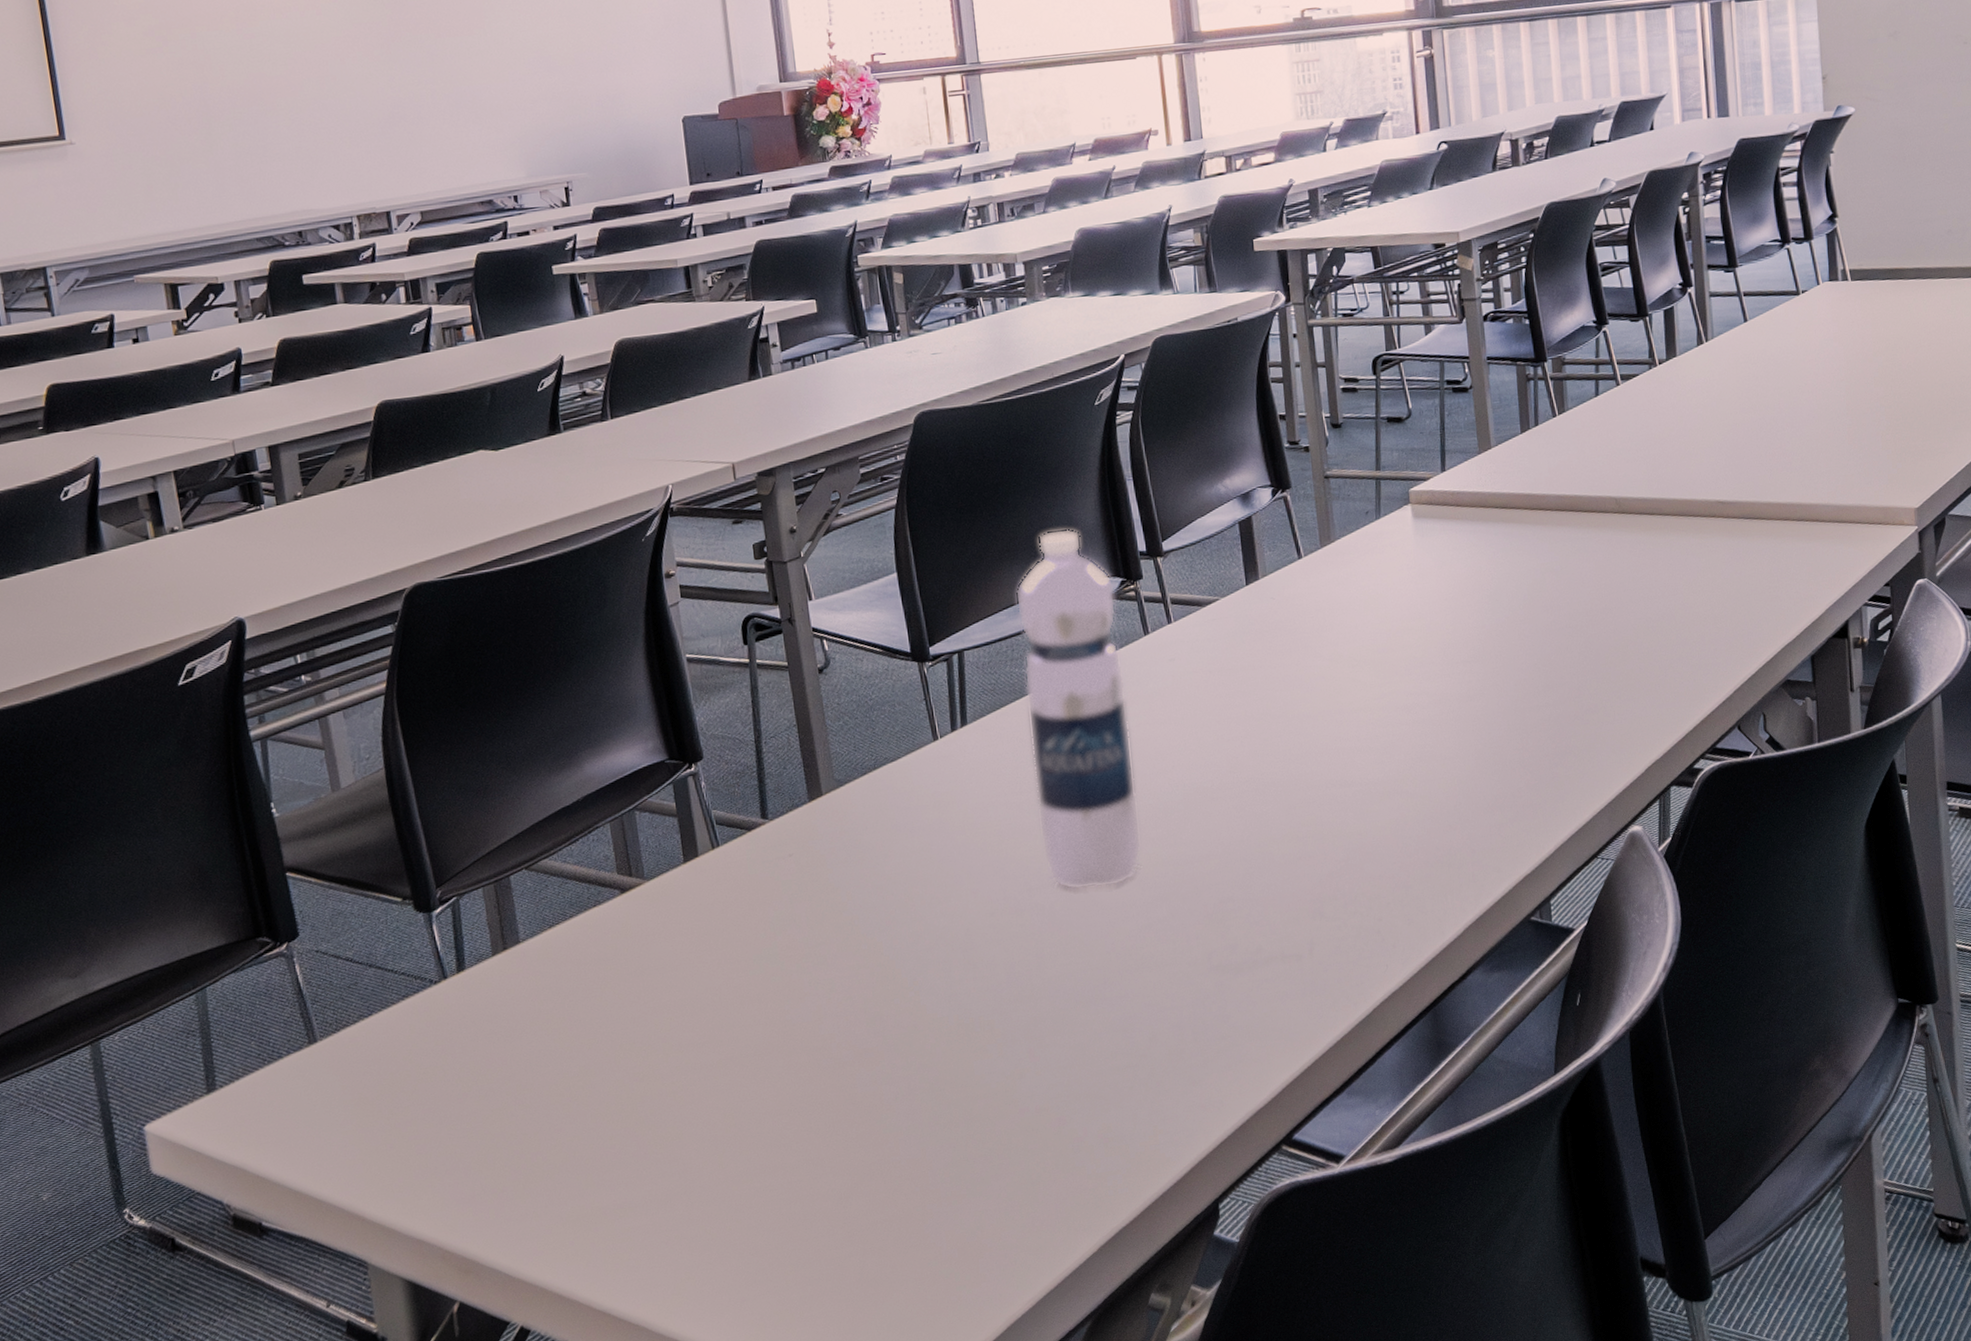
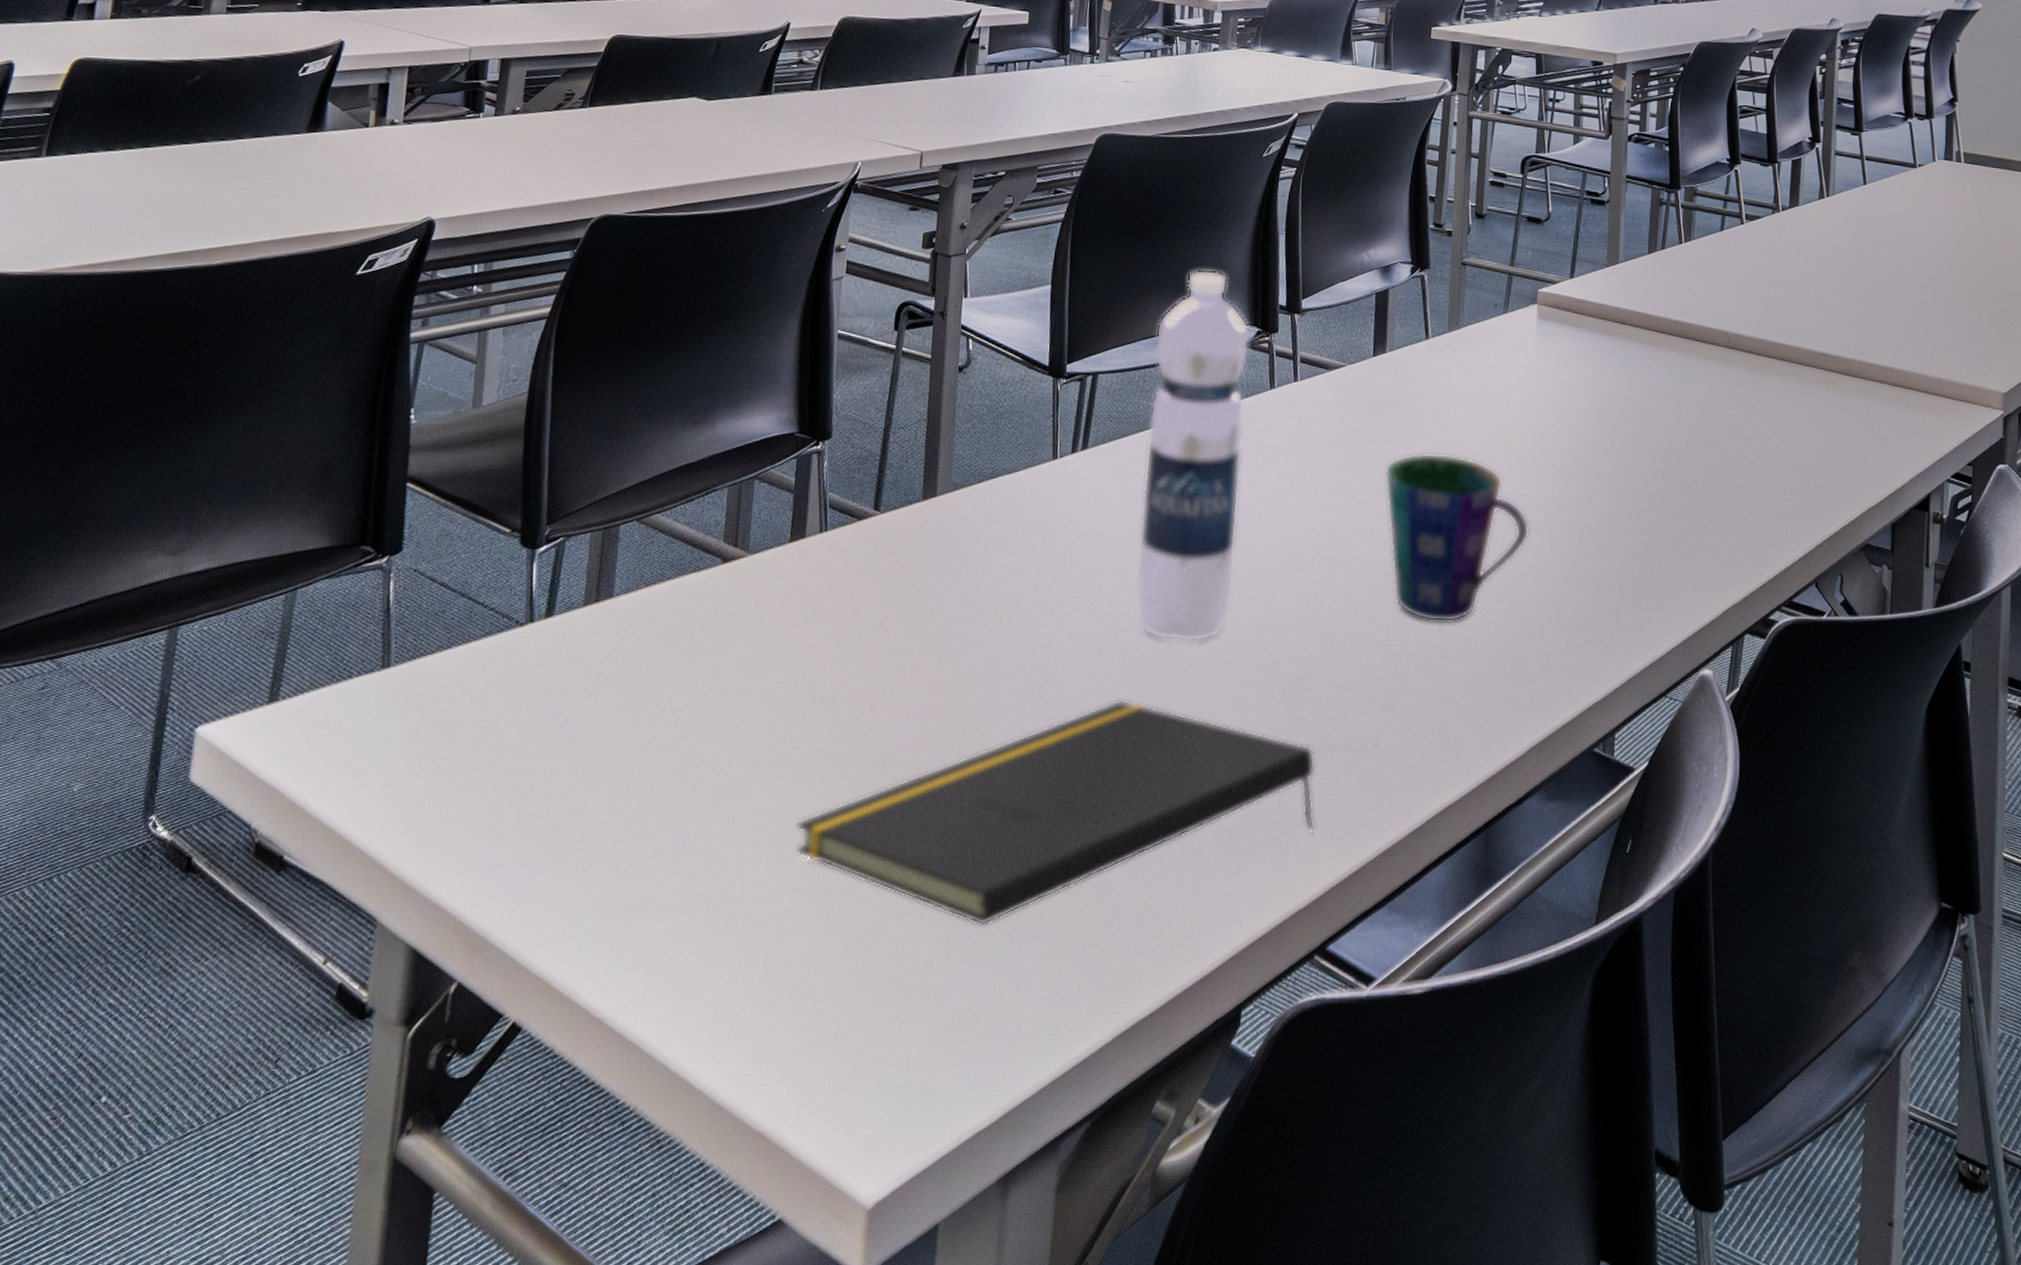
notepad: none [750,950,1263,1174] -> present [795,700,1315,926]
cup: none [1276,667,1436,829] -> present [1384,453,1530,623]

